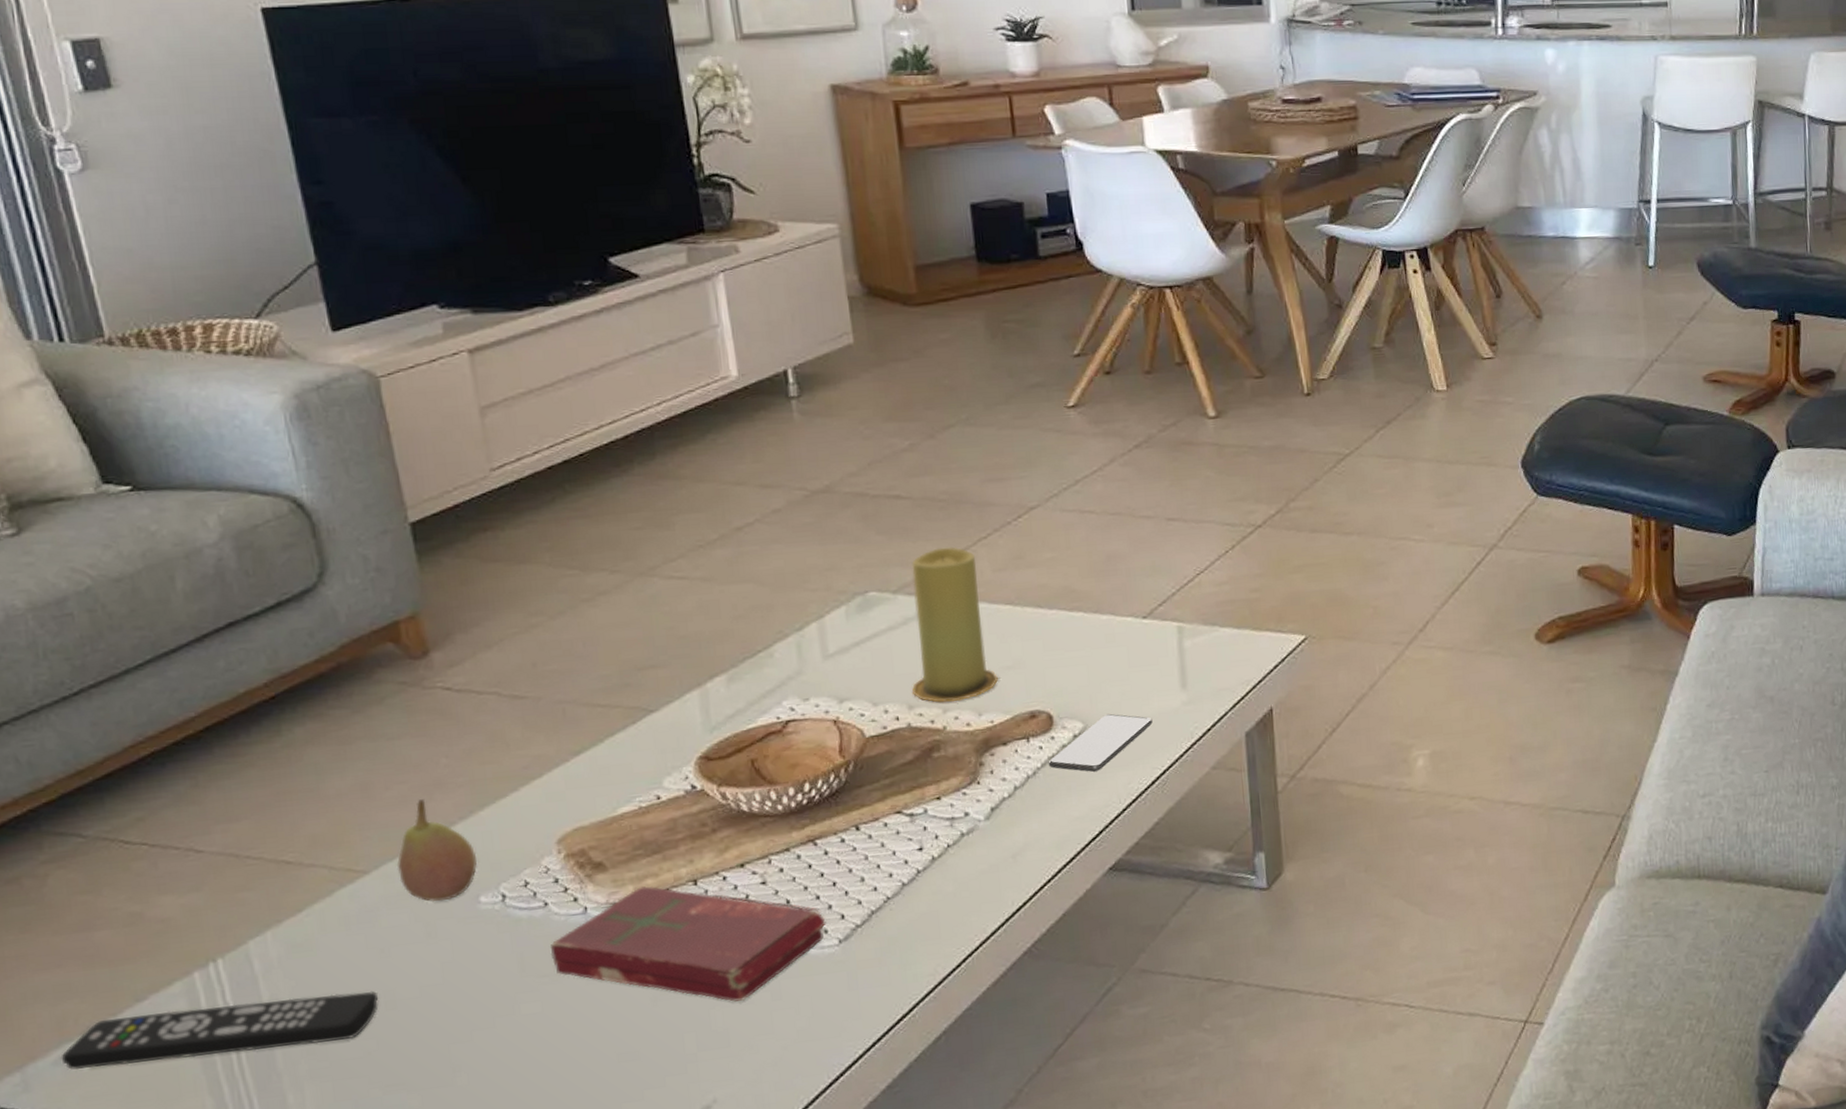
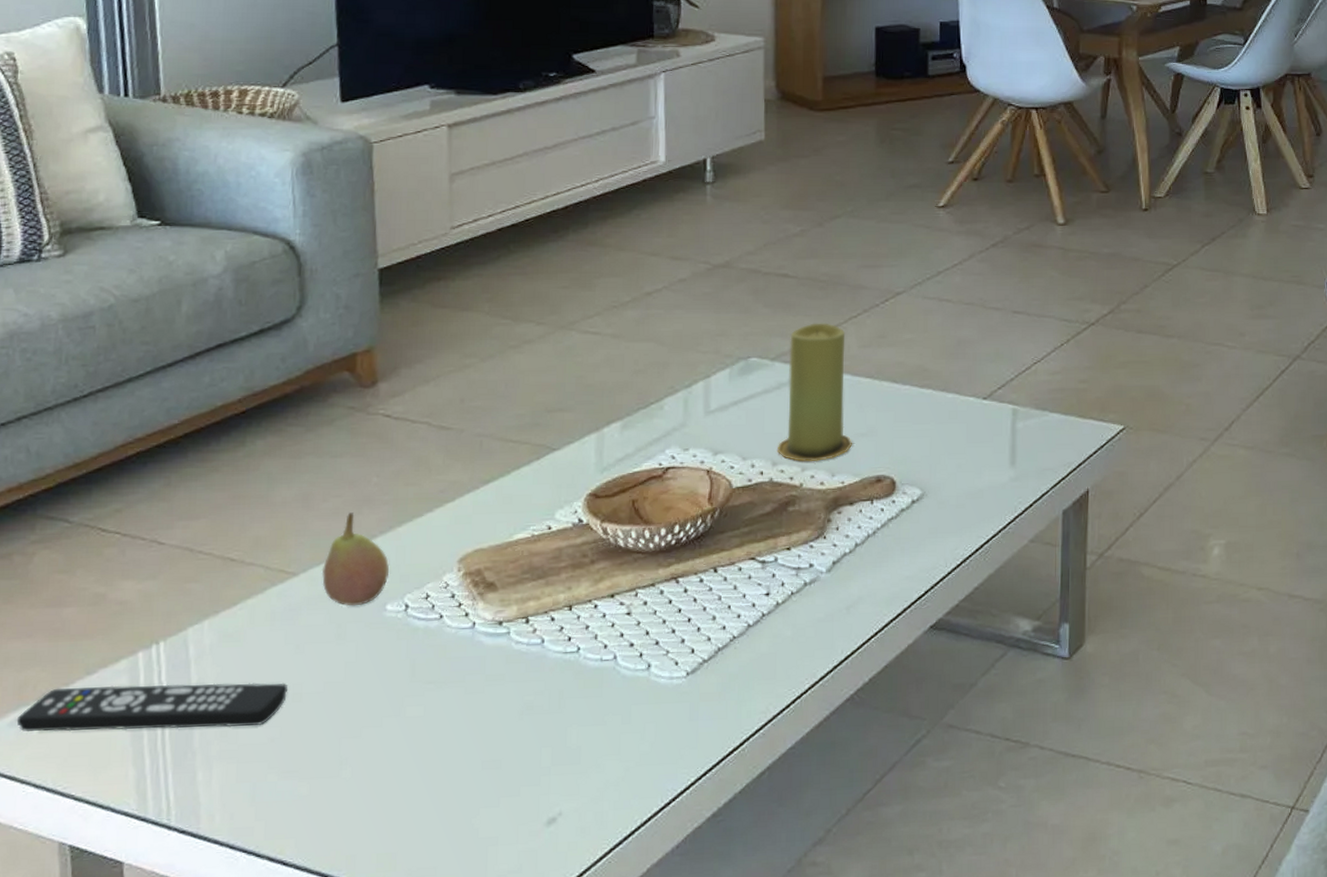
book: present [550,885,826,1002] -> none [438,607,678,722]
smartphone: present [1048,714,1153,772] -> none [887,484,982,536]

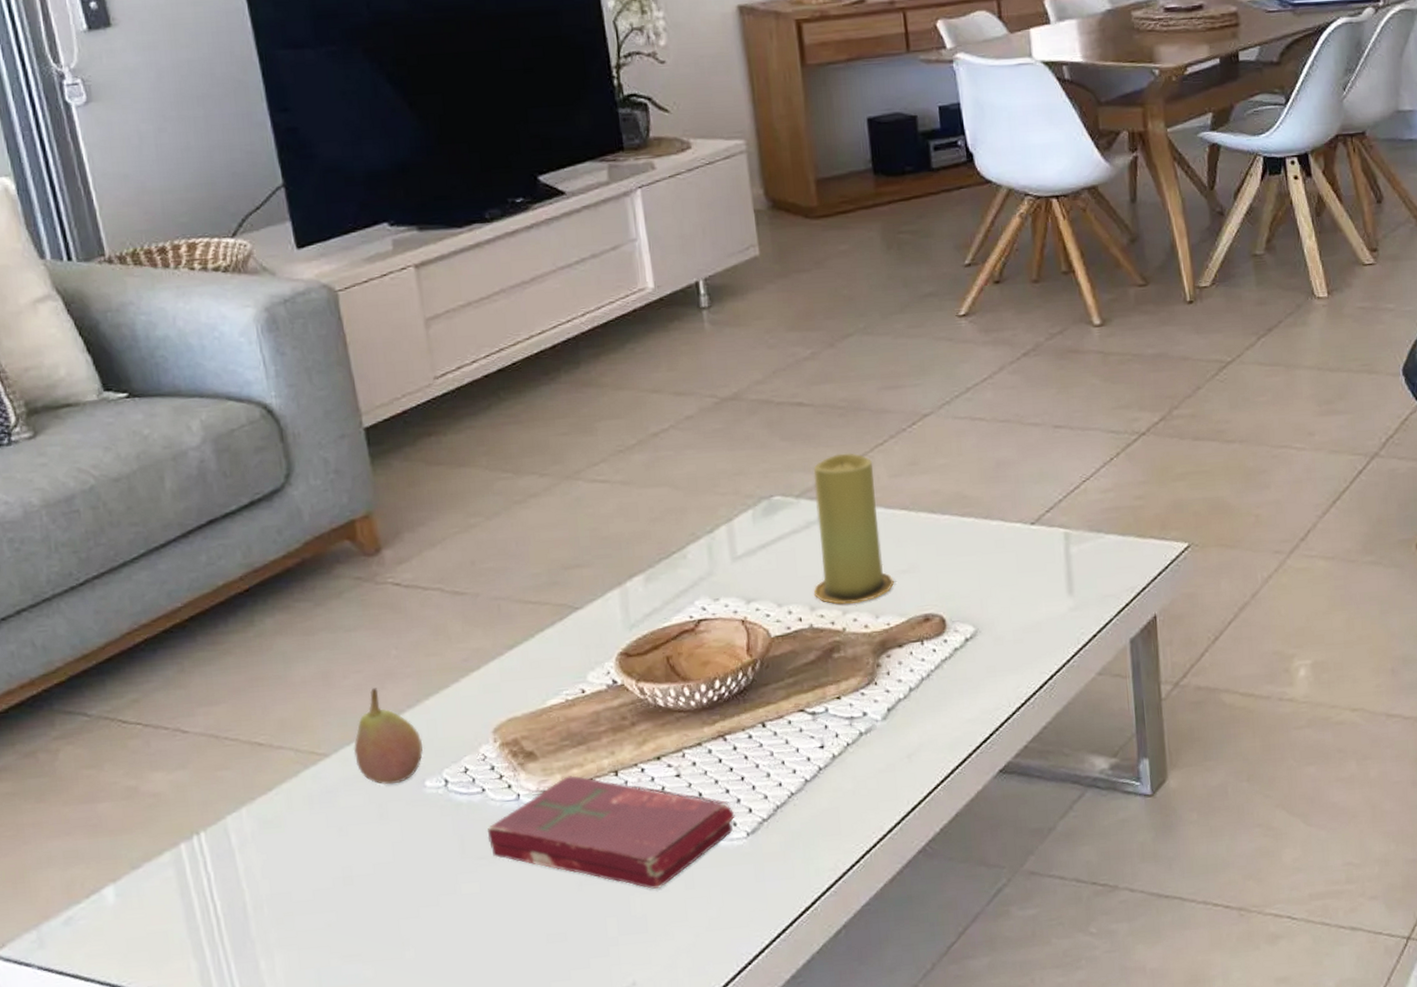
remote control: present [16,682,287,732] -> none [70,866,338,930]
book: none [438,607,678,722] -> present [487,775,735,889]

